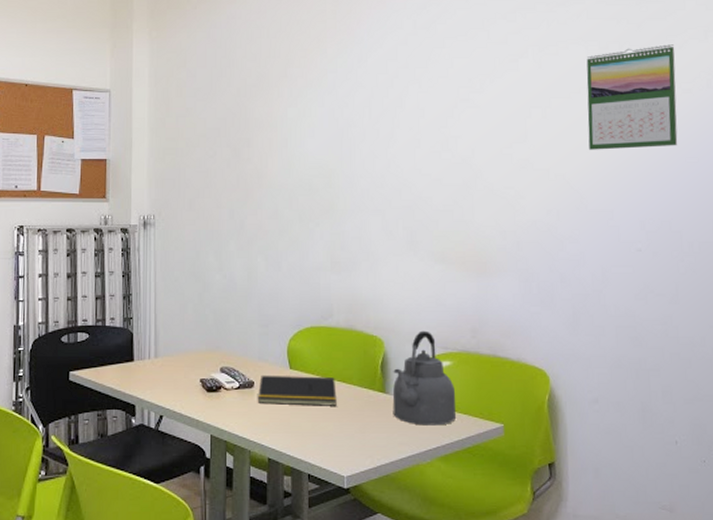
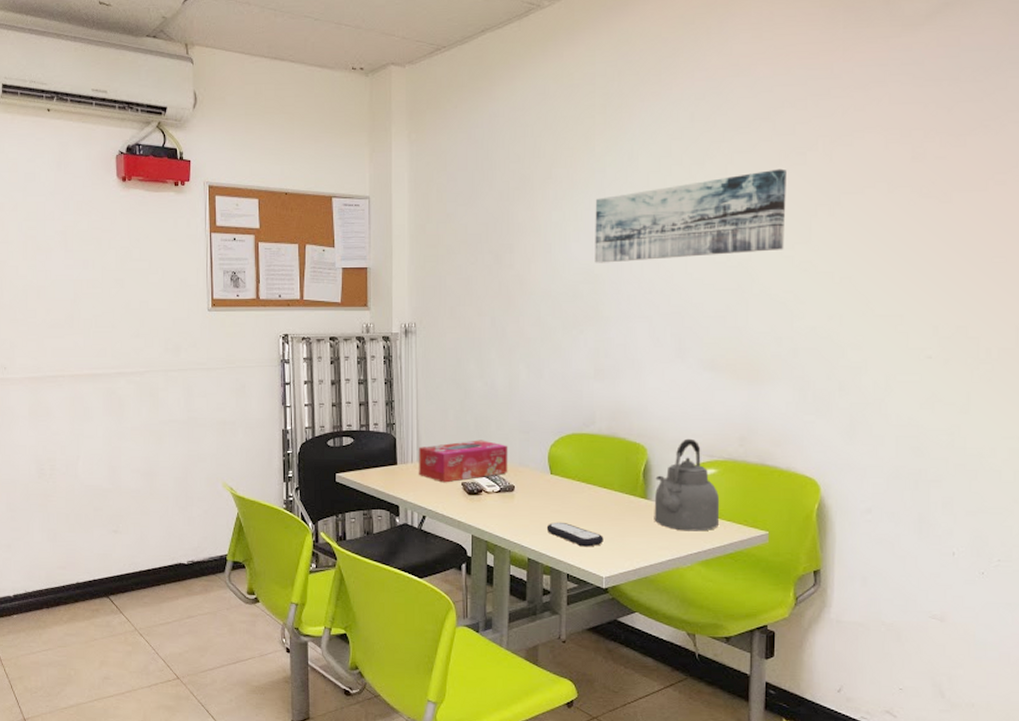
tissue box: none [156,334,248,380] -> present [419,440,508,483]
notepad: present [258,375,337,406] -> none [519,479,597,511]
remote control: none [286,418,344,445] -> present [546,521,604,547]
wall art: none [328,73,503,158] -> present [595,169,787,263]
calendar: present [586,44,678,150] -> none [881,130,990,250]

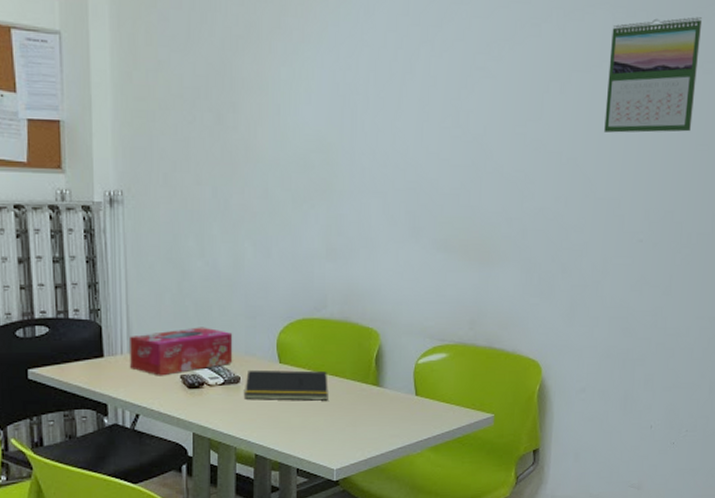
notepad: none [519,479,597,511] -> present [245,369,328,401]
remote control: present [546,521,604,547] -> none [275,414,335,439]
wall art: present [595,169,787,263] -> none [327,39,522,131]
kettle: present [654,438,720,532] -> none [385,322,450,418]
calendar: none [881,130,990,250] -> present [604,17,703,133]

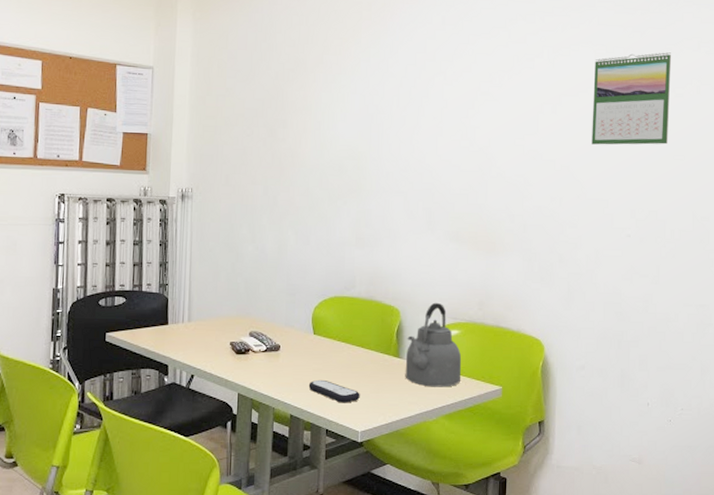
tissue box: present [130,327,233,376] -> none [189,301,276,343]
notepad: present [245,369,328,401] -> none [283,339,355,369]
remote control: none [275,414,335,439] -> present [308,379,360,403]
kettle: none [385,322,450,418] -> present [405,302,462,387]

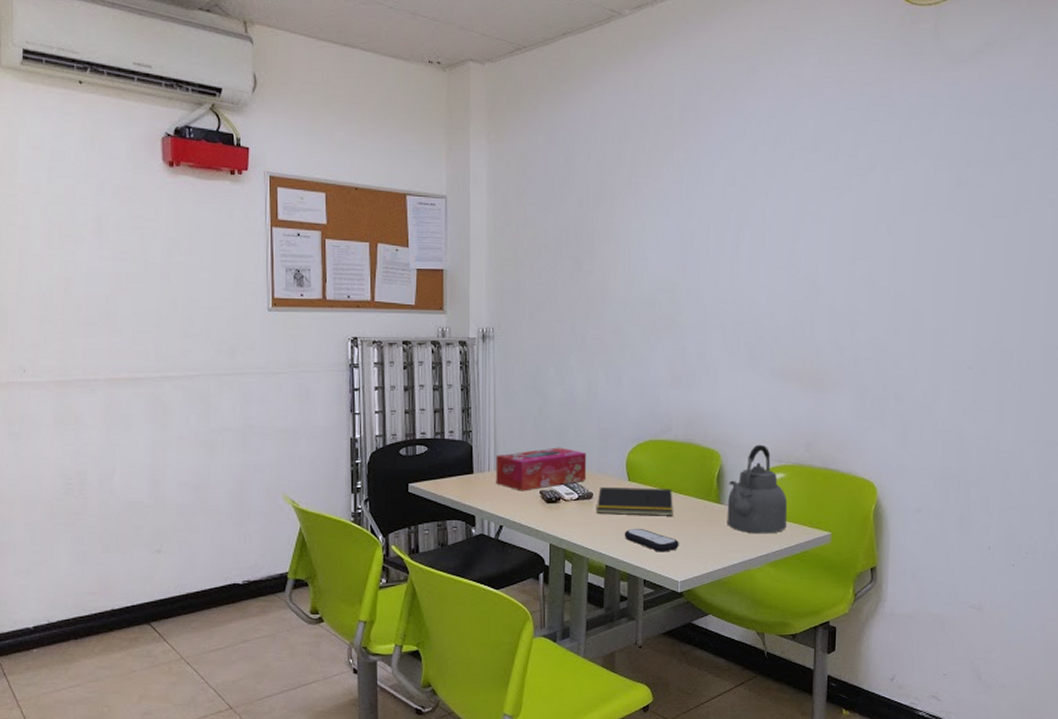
tissue box: none [189,301,276,343] -> present [496,447,587,491]
notepad: none [283,339,355,369] -> present [597,486,673,516]
calendar: present [592,52,672,145] -> none [930,162,1022,269]

